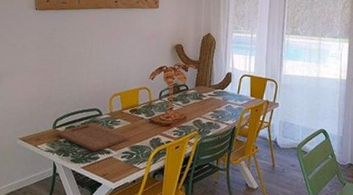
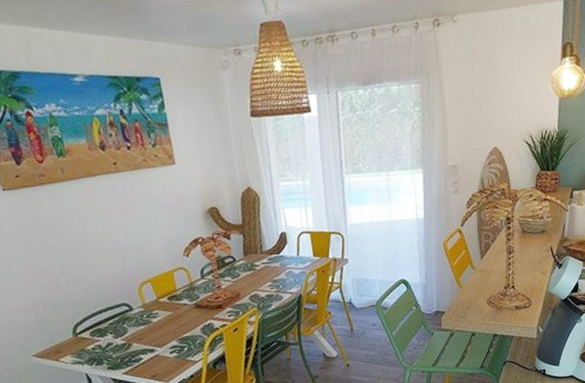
cutting board: present [57,123,131,152] -> none [81,320,176,353]

